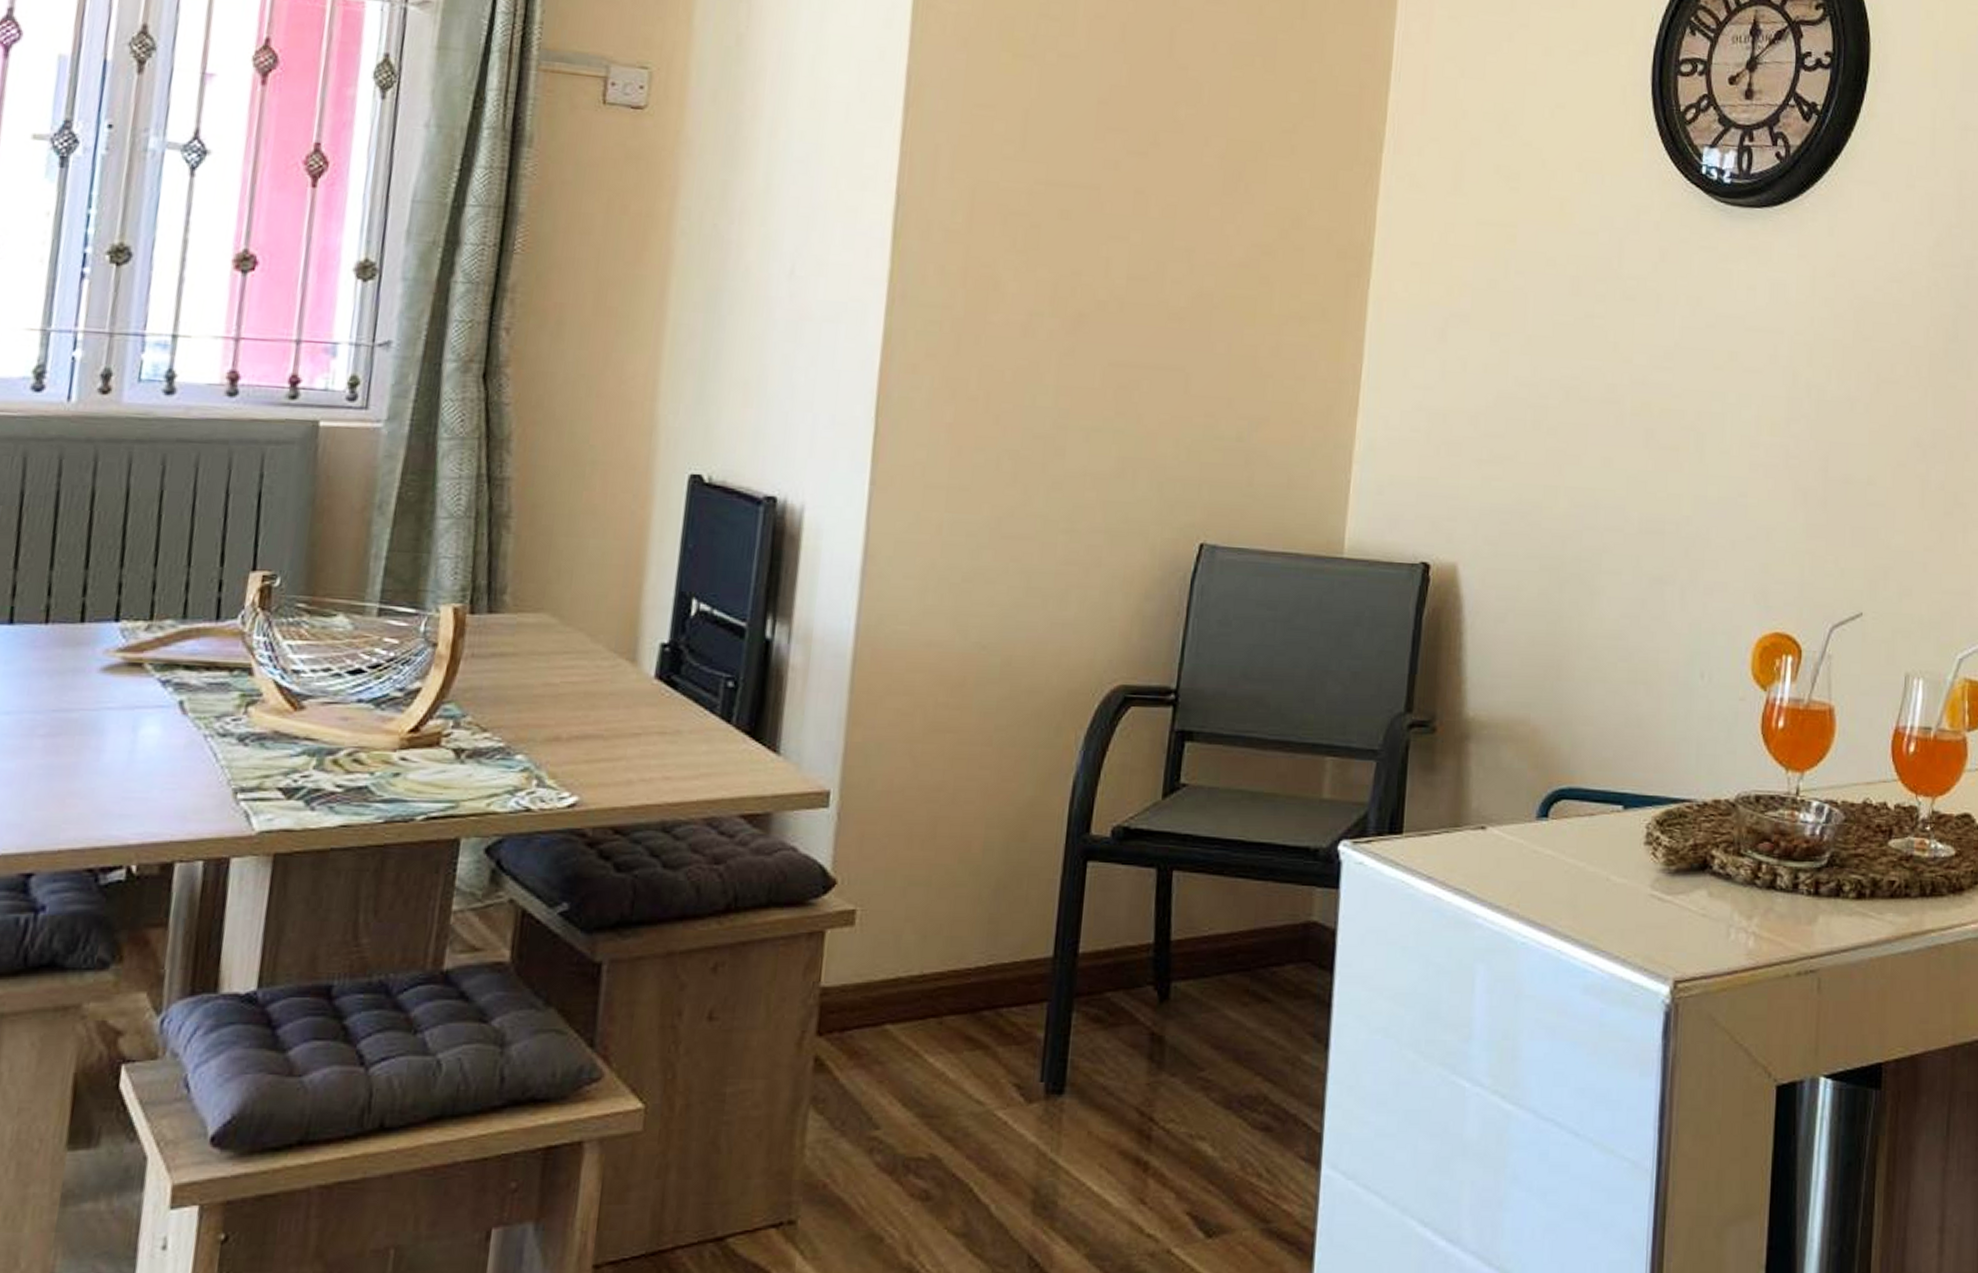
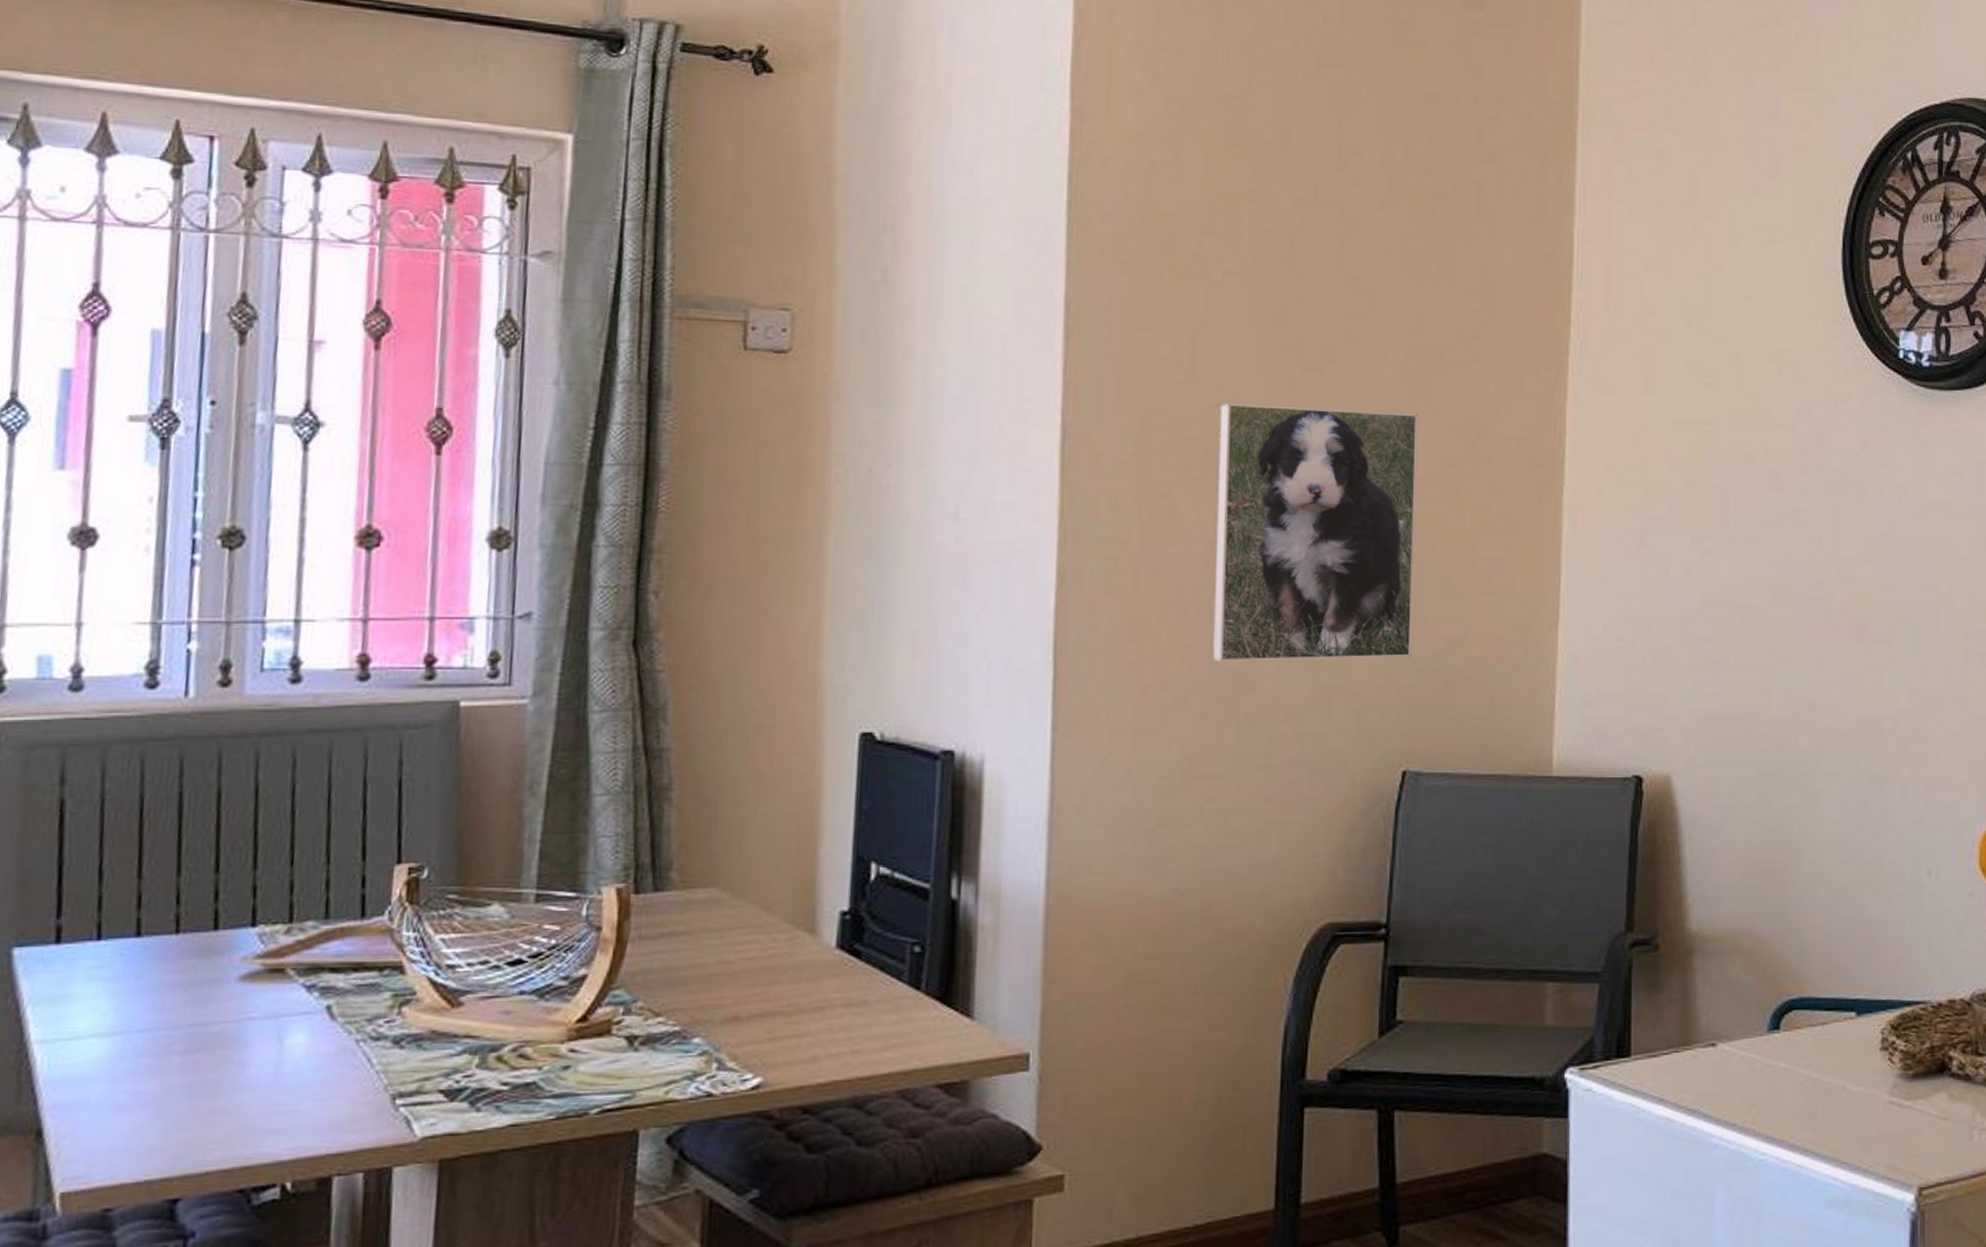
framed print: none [1025,179,1235,435] -> present [1212,402,1418,662]

